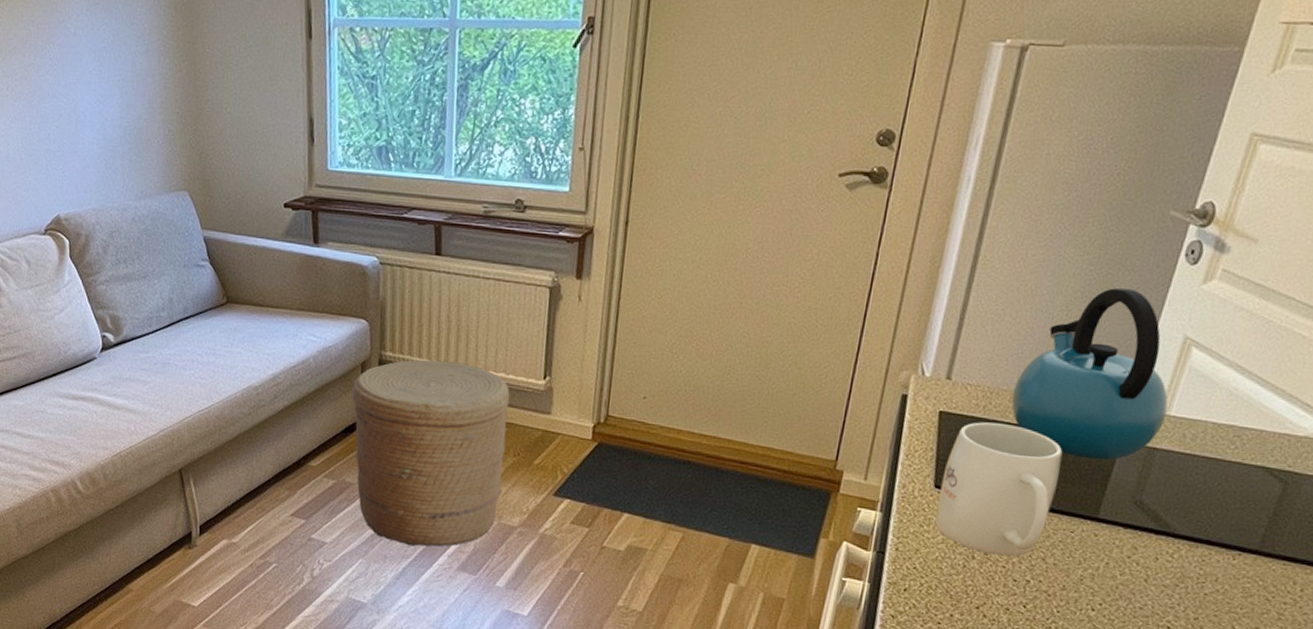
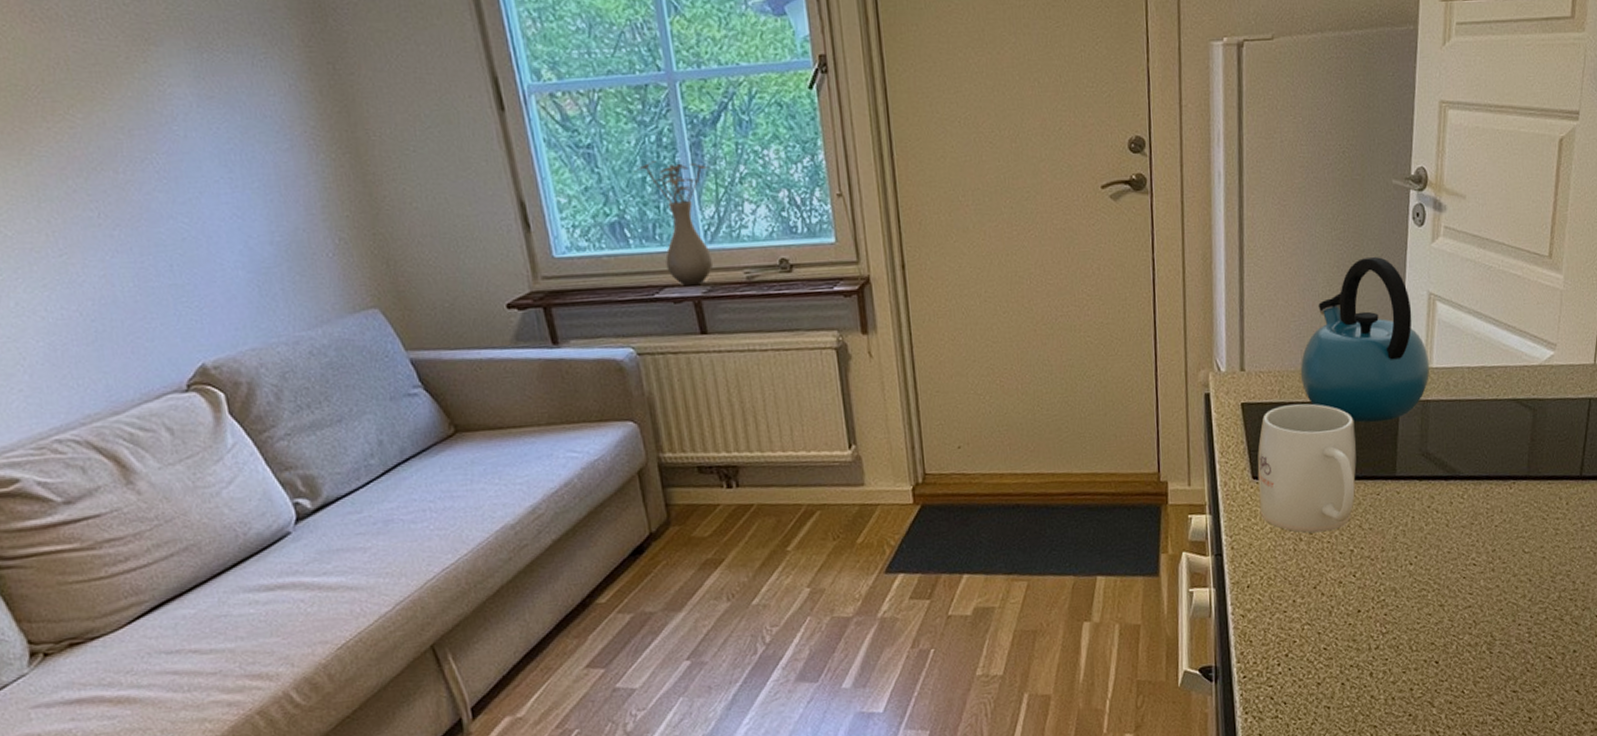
basket: present [352,359,510,547] -> none [632,448,828,668]
vase: none [406,97,473,211] -> present [633,161,714,285]

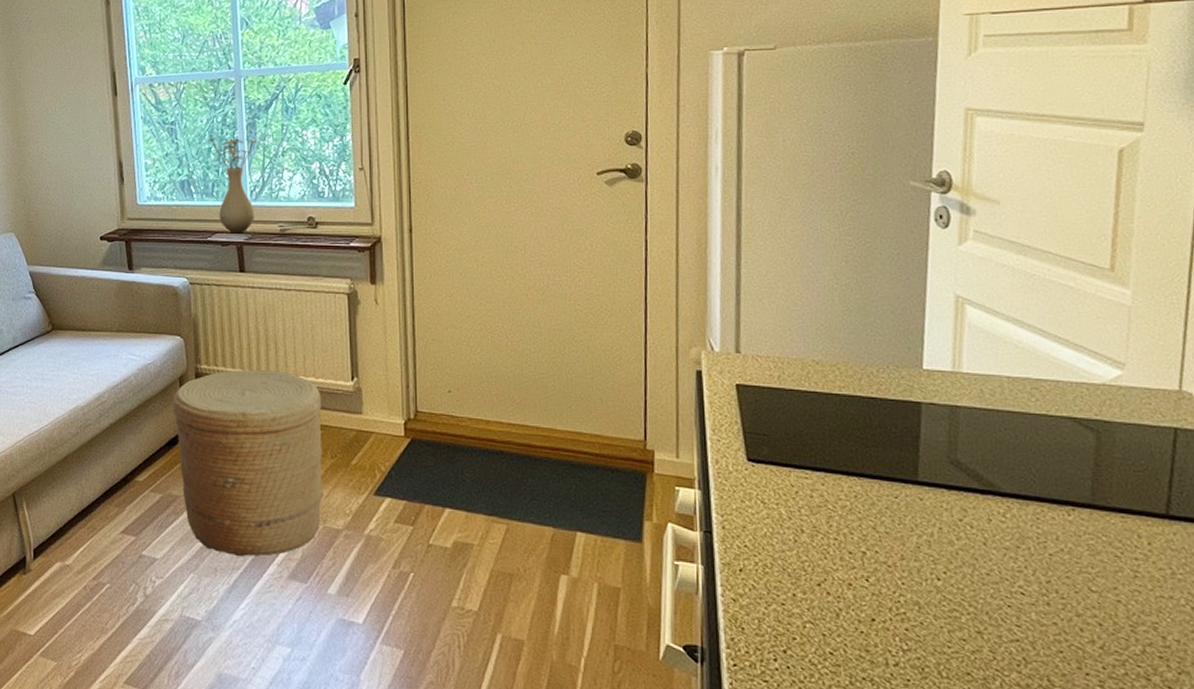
basket: none [632,448,828,668] -> present [173,370,324,556]
mug: present [1257,403,1357,533] -> none [753,392,870,528]
kettle: present [1300,257,1430,423] -> none [802,255,959,422]

